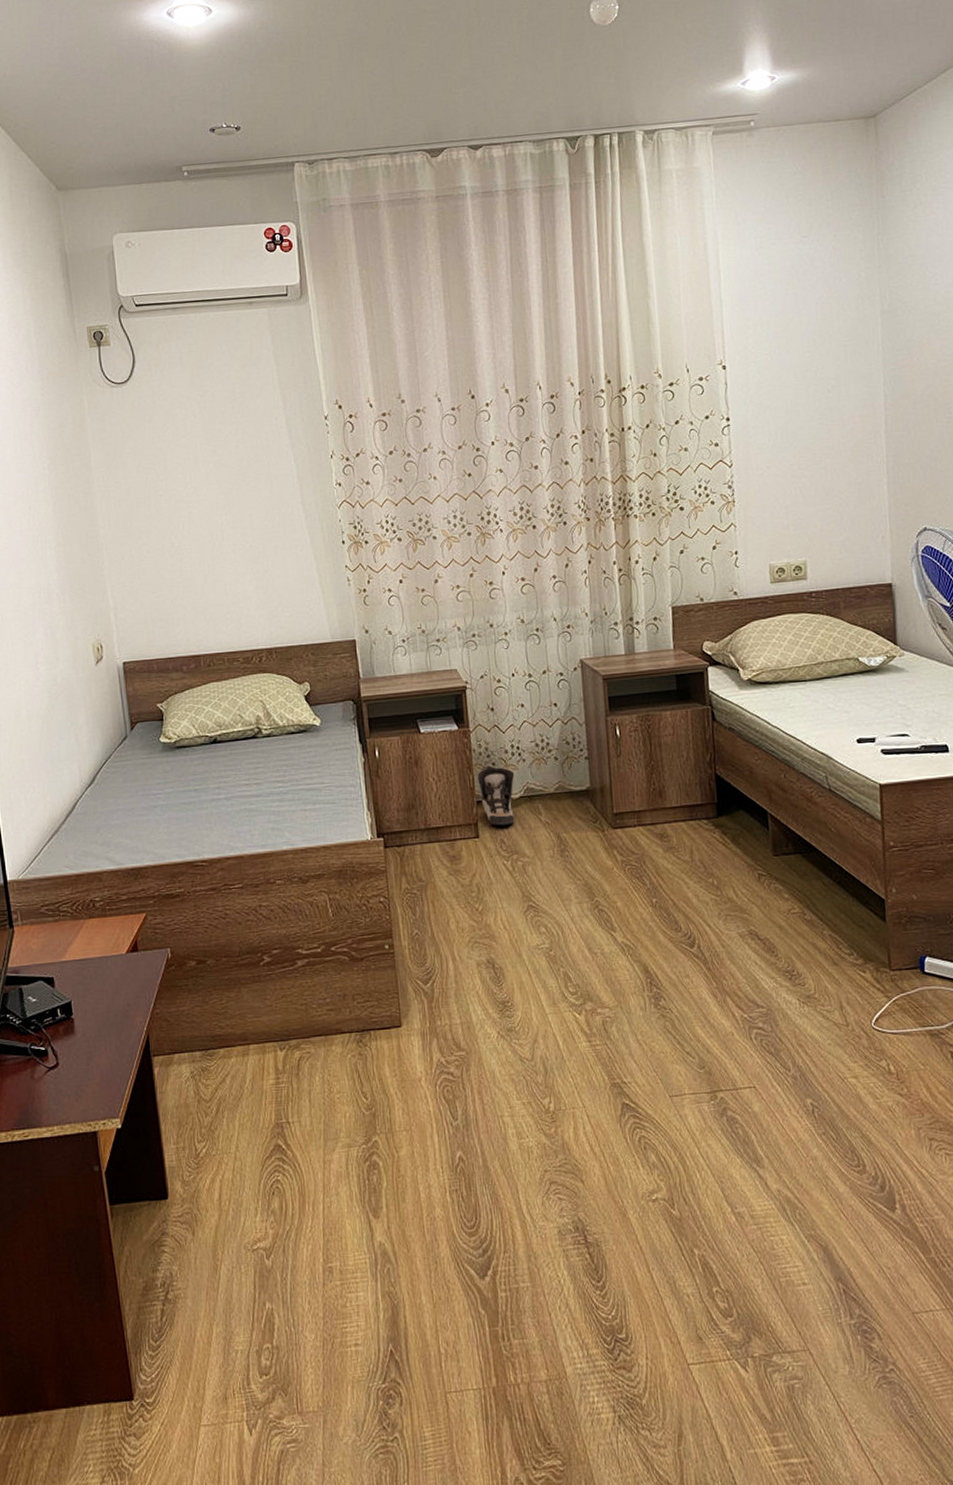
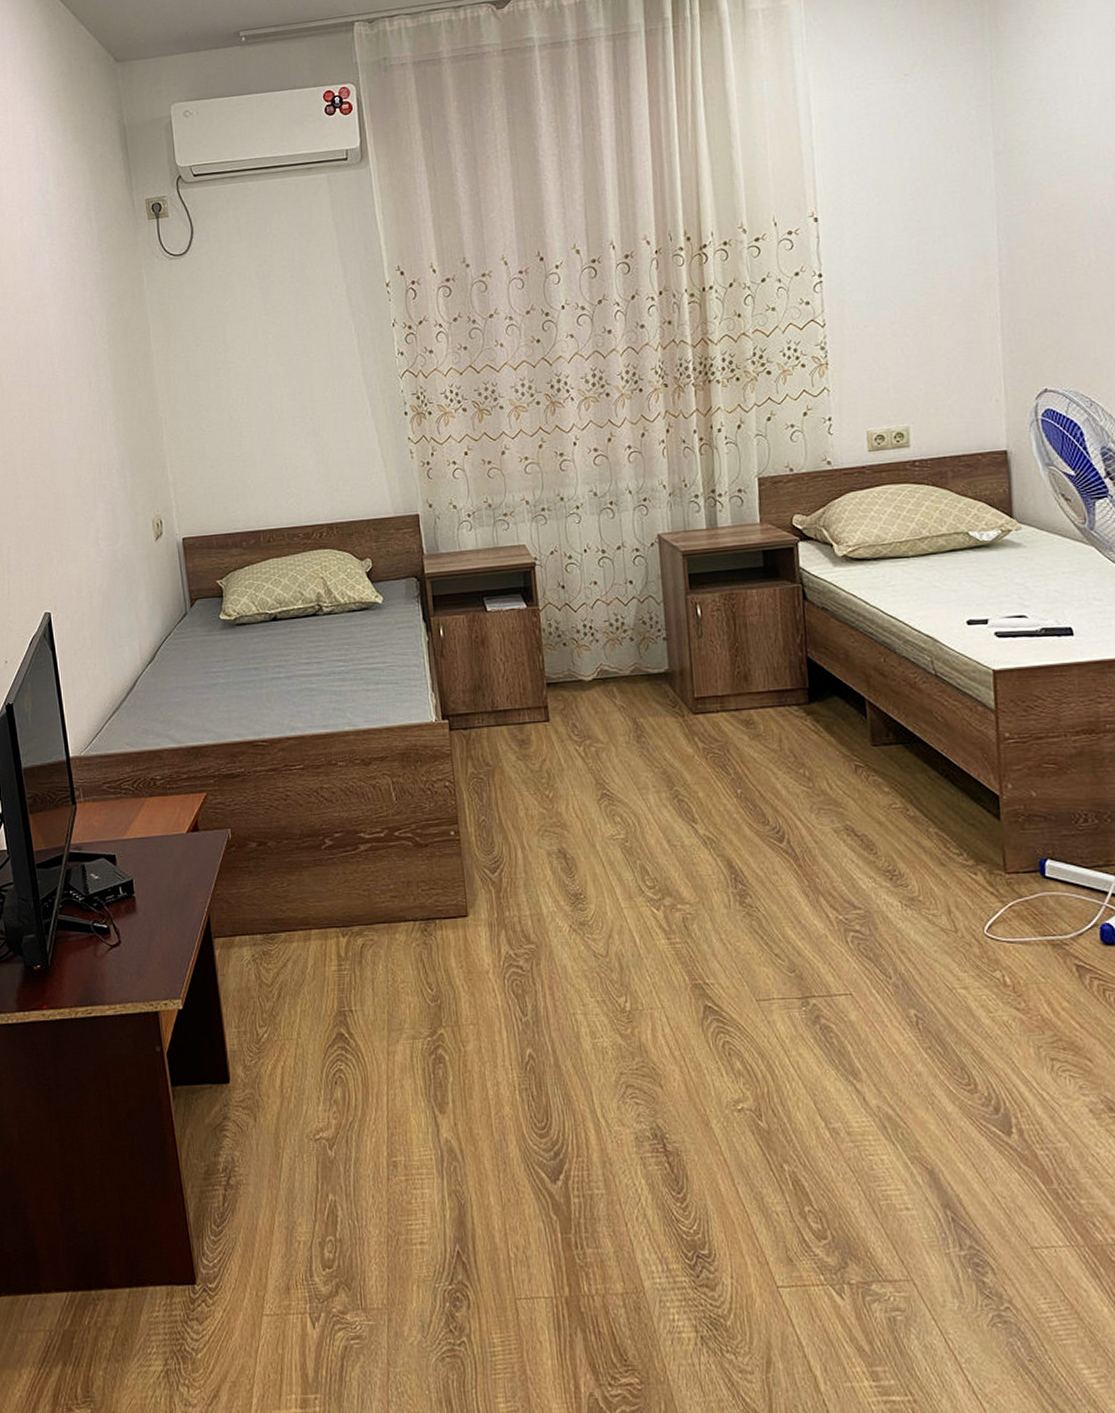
shoe: present [476,765,515,826] -> none [546,646,587,710]

